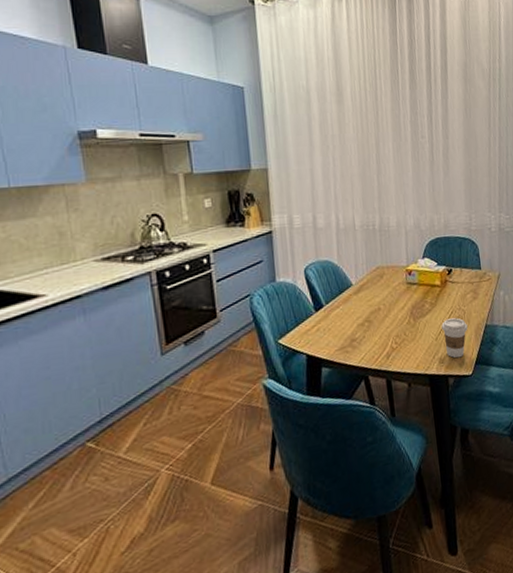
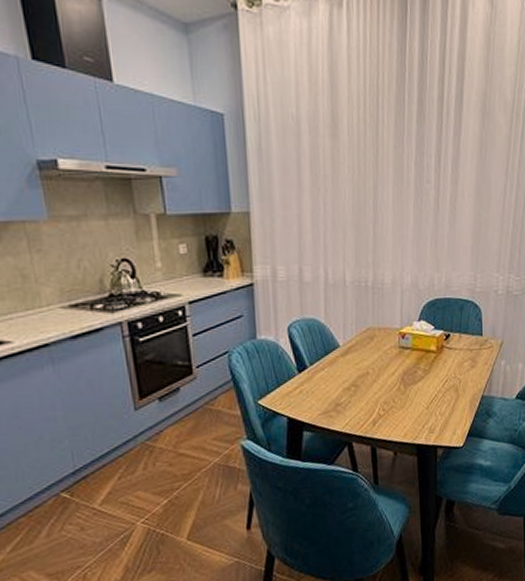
coffee cup: present [441,317,468,358] -> none [434,386,462,429]

